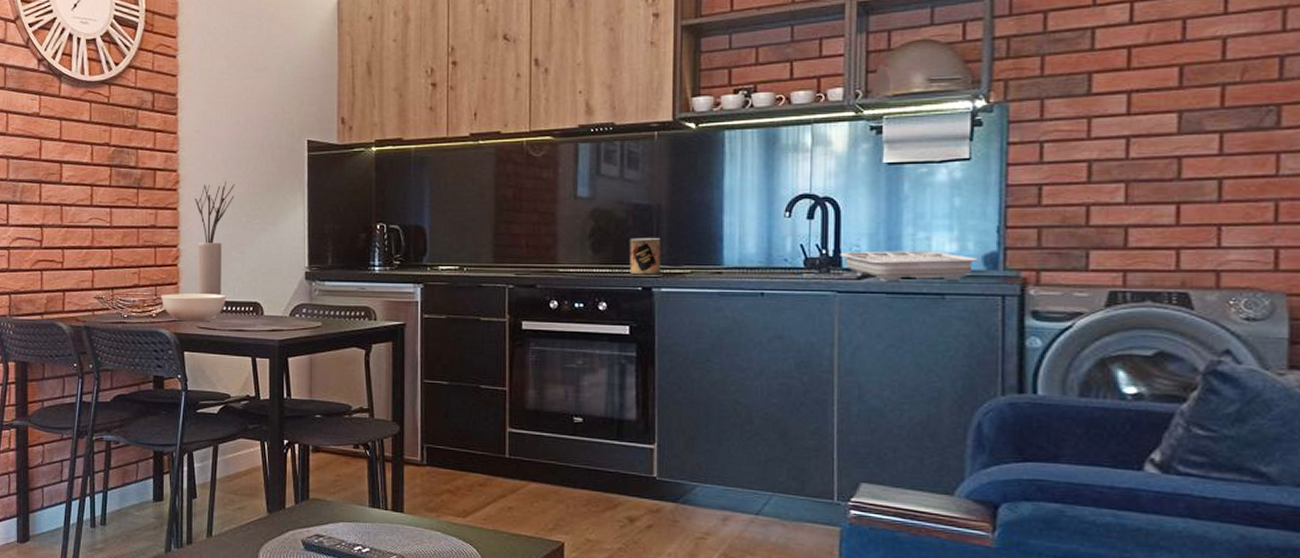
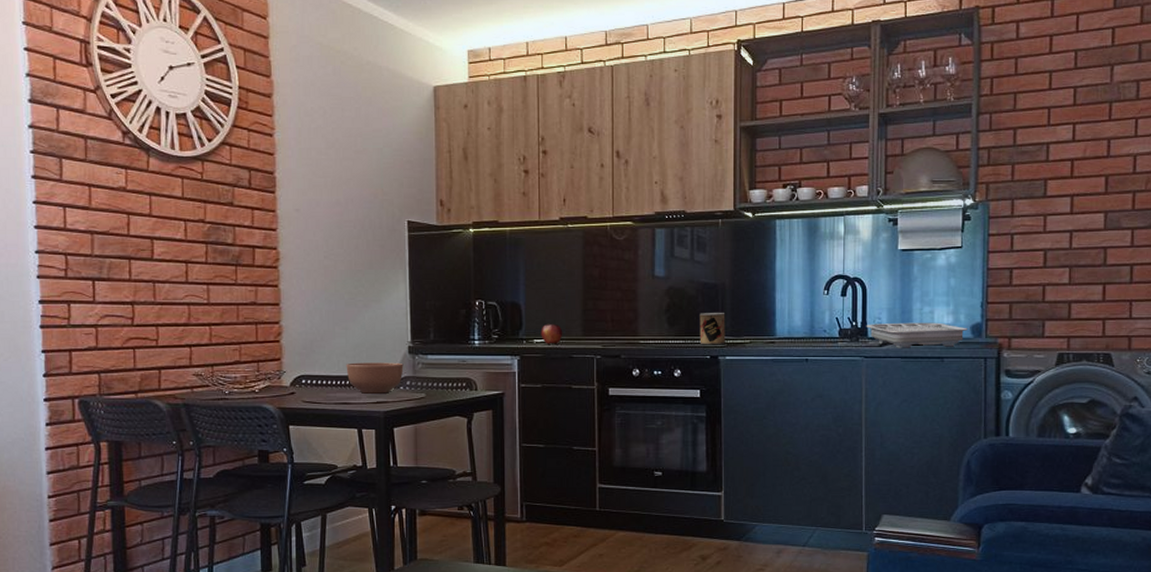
bowl: present [160,293,226,322] -> none [263,369,331,396]
vase: present [195,180,235,295] -> none [296,258,337,370]
bowl: none [241,288,300,322] -> present [346,362,404,395]
fruit: none [446,249,471,272] -> present [541,323,563,344]

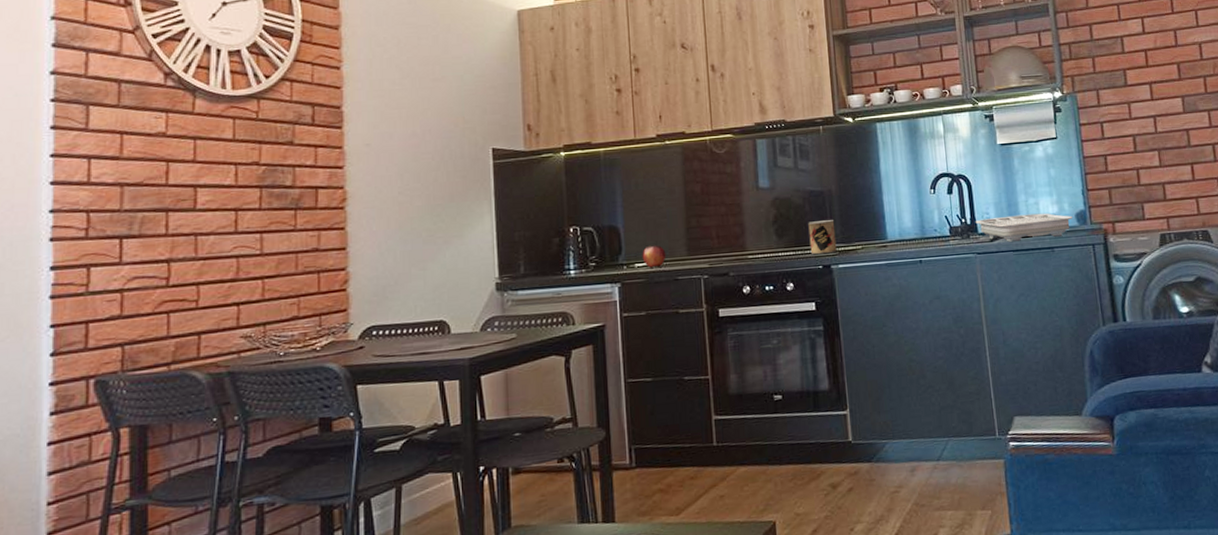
bowl: present [346,362,404,395] -> none [424,301,491,341]

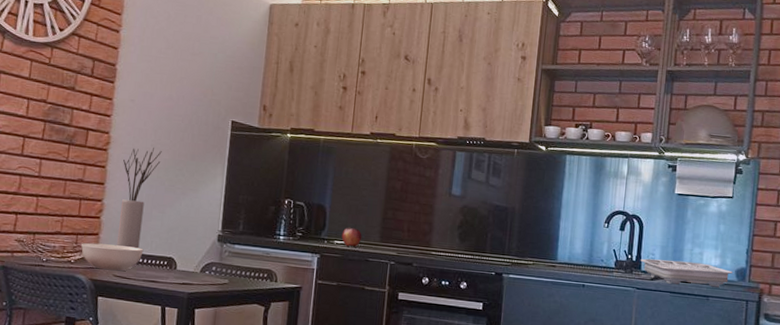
bowl: none [326,316,407,352] -> present [80,242,144,271]
vase: none [366,194,413,320] -> present [116,147,162,249]
tin can: present [808,220,837,255] -> none [486,232,513,264]

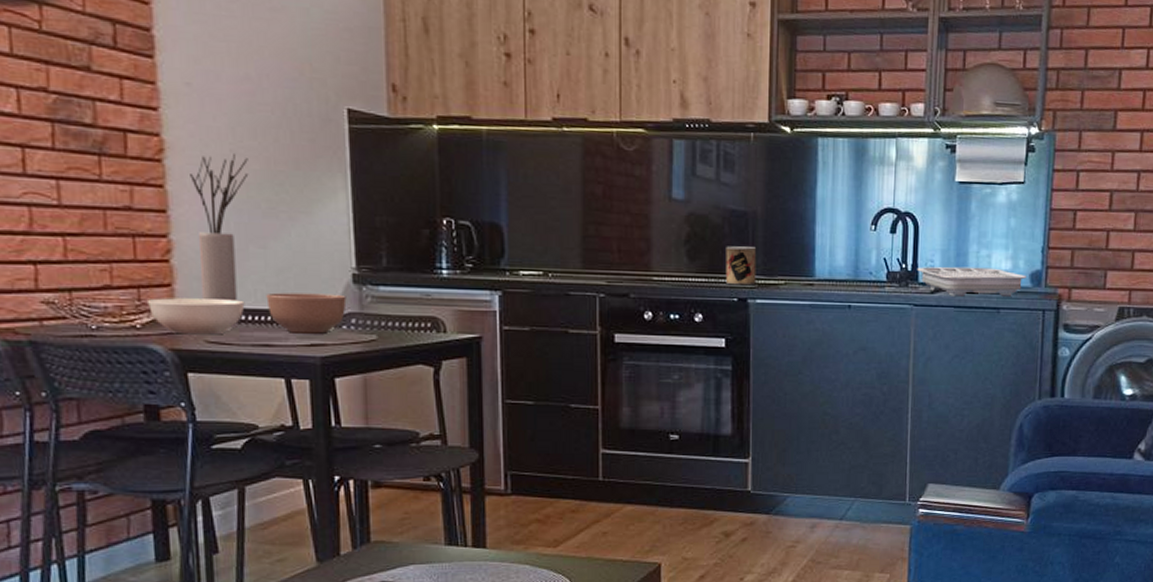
bowl: none [158,244,212,277] -> present [266,292,347,335]
fruit: present [341,227,362,247] -> none [528,251,557,278]
tin can: none [486,232,513,264] -> present [725,246,757,286]

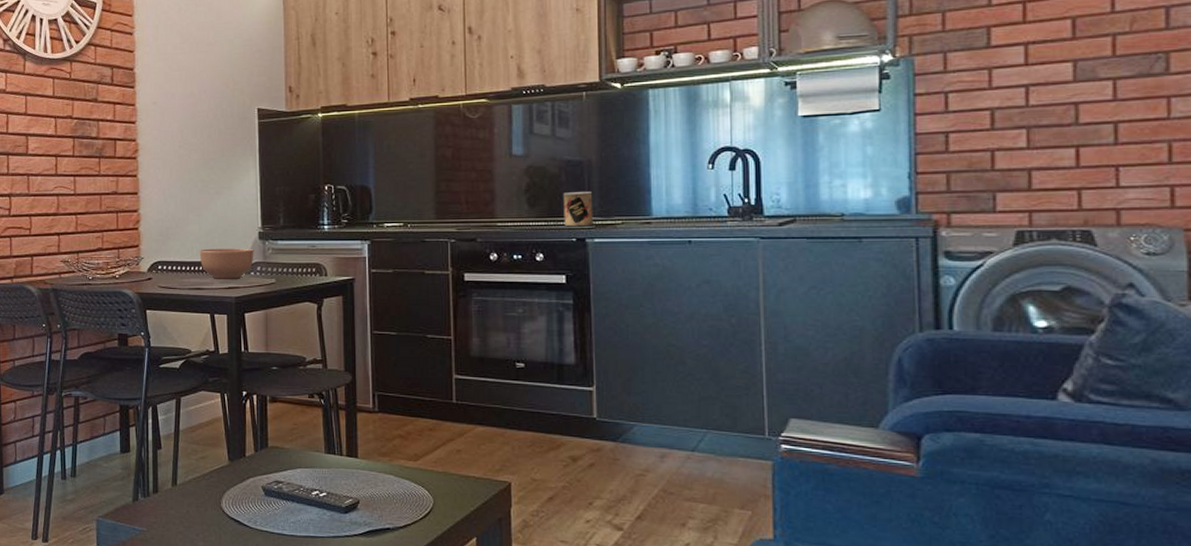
bowl: present [146,298,245,335] -> none [123,255,185,282]
vase: present [190,152,249,301] -> none [153,148,191,256]
dish rack: present [917,266,1026,298] -> none [761,197,891,229]

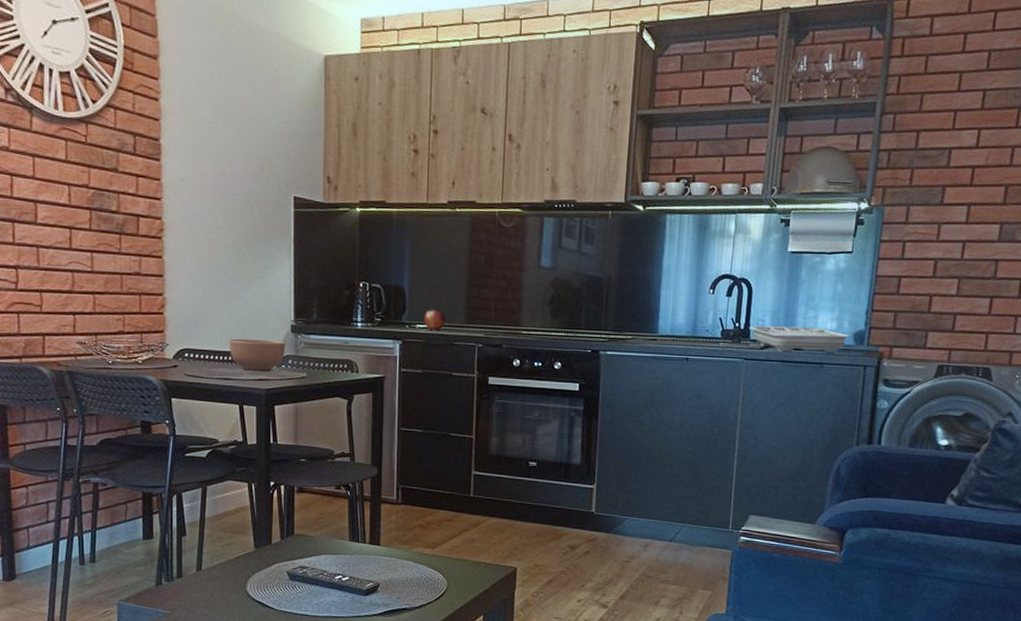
fruit: none [391,206,415,228] -> present [423,309,446,331]
tin can: present [563,192,593,227] -> none [581,306,609,340]
dish rack: none [761,197,891,229] -> present [749,326,850,354]

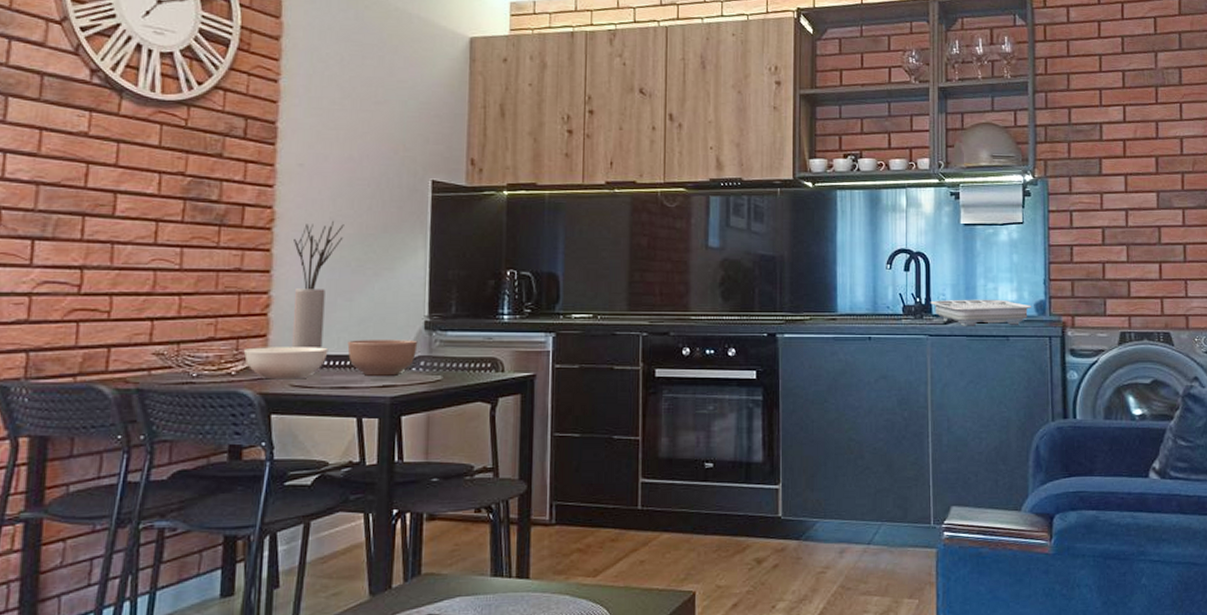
bowl: none [146,341,214,370] -> present [243,347,329,380]
vase: none [181,231,221,345] -> present [291,220,344,348]
fruit: present [423,309,446,331] -> none [580,296,606,320]

